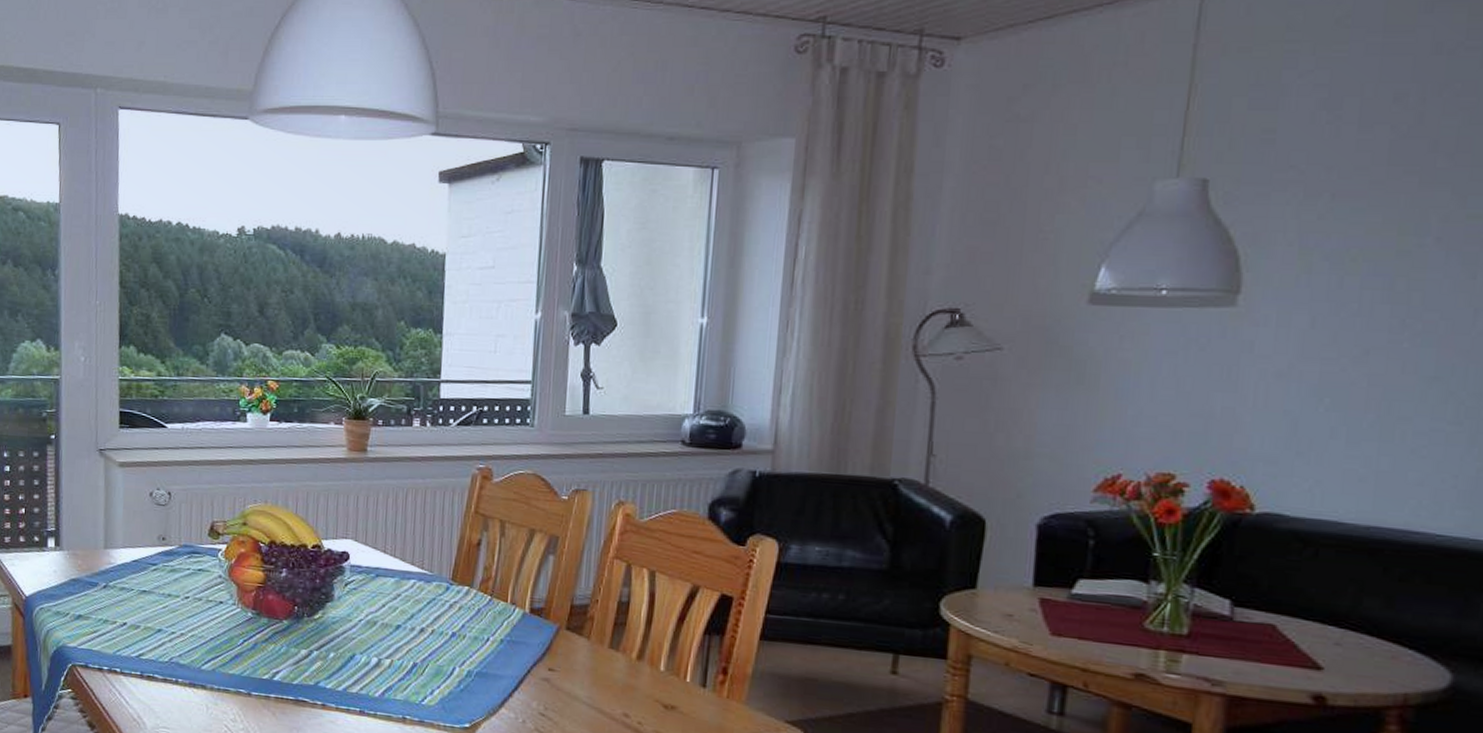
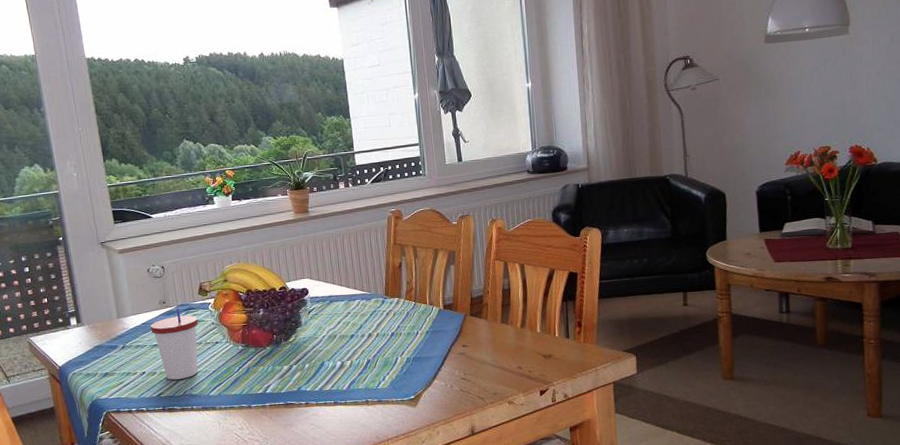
cup: none [142,548,202,641] -> present [150,308,198,380]

